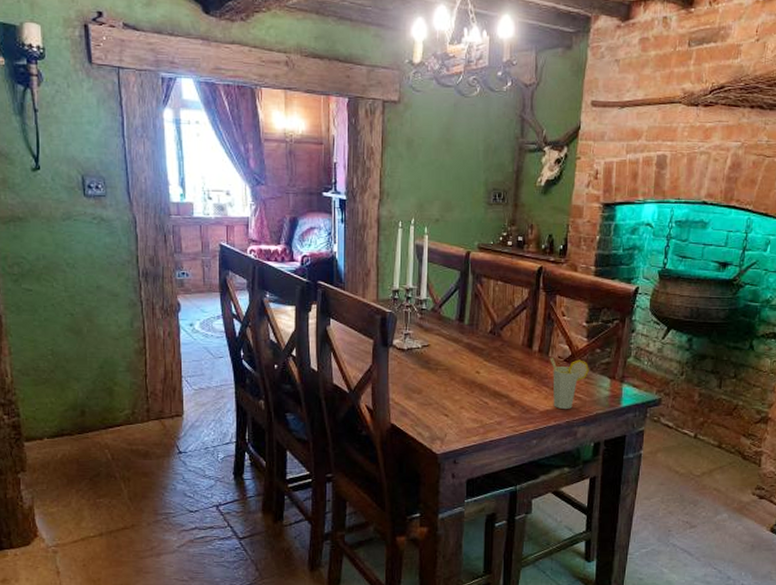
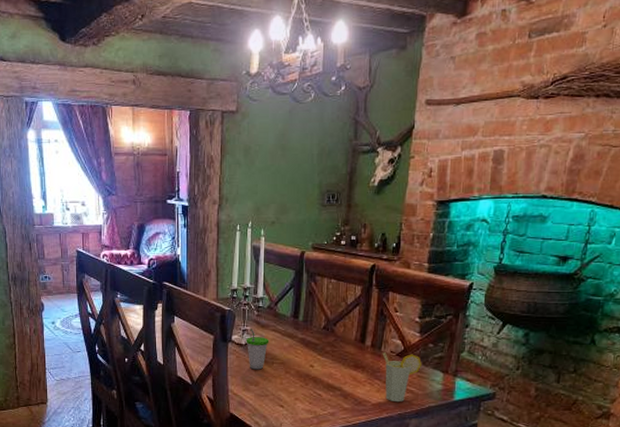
cup: none [408,332,433,377] -> present [246,329,269,370]

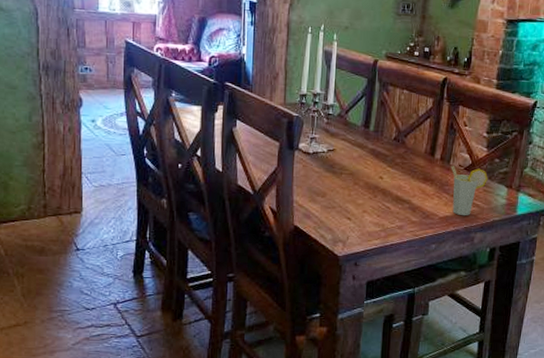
cup: present [246,329,269,370] -> none [313,137,339,180]

